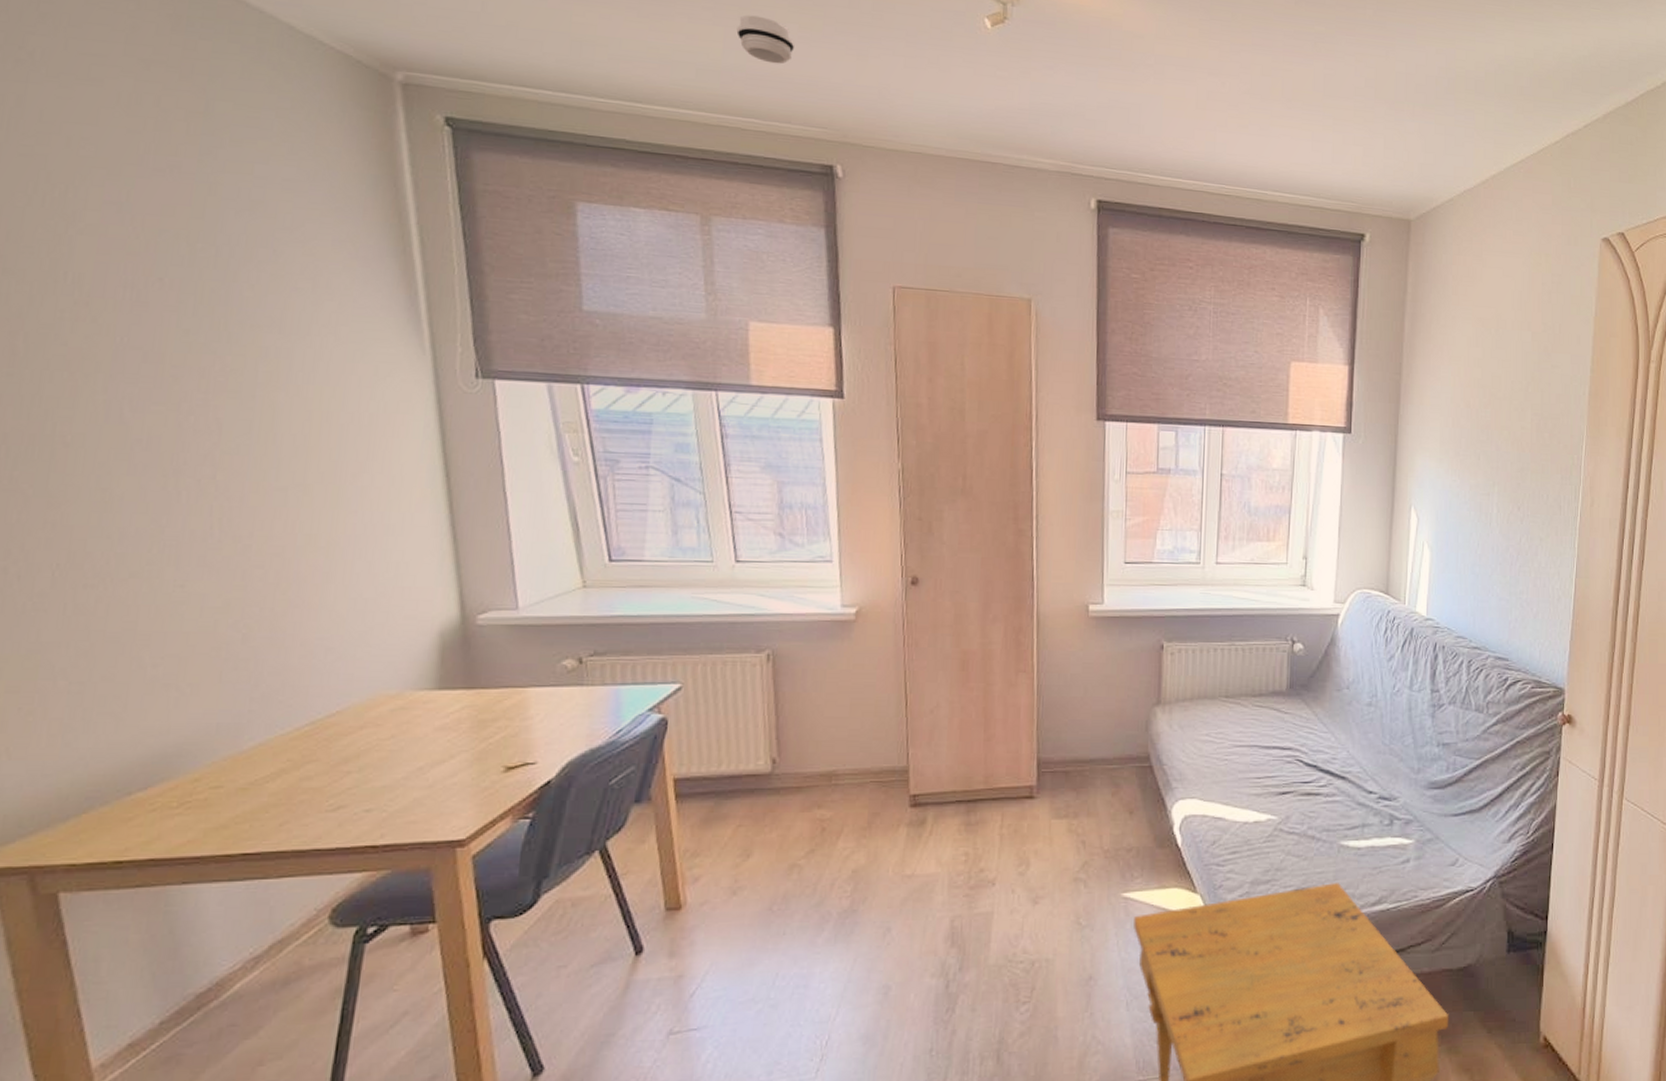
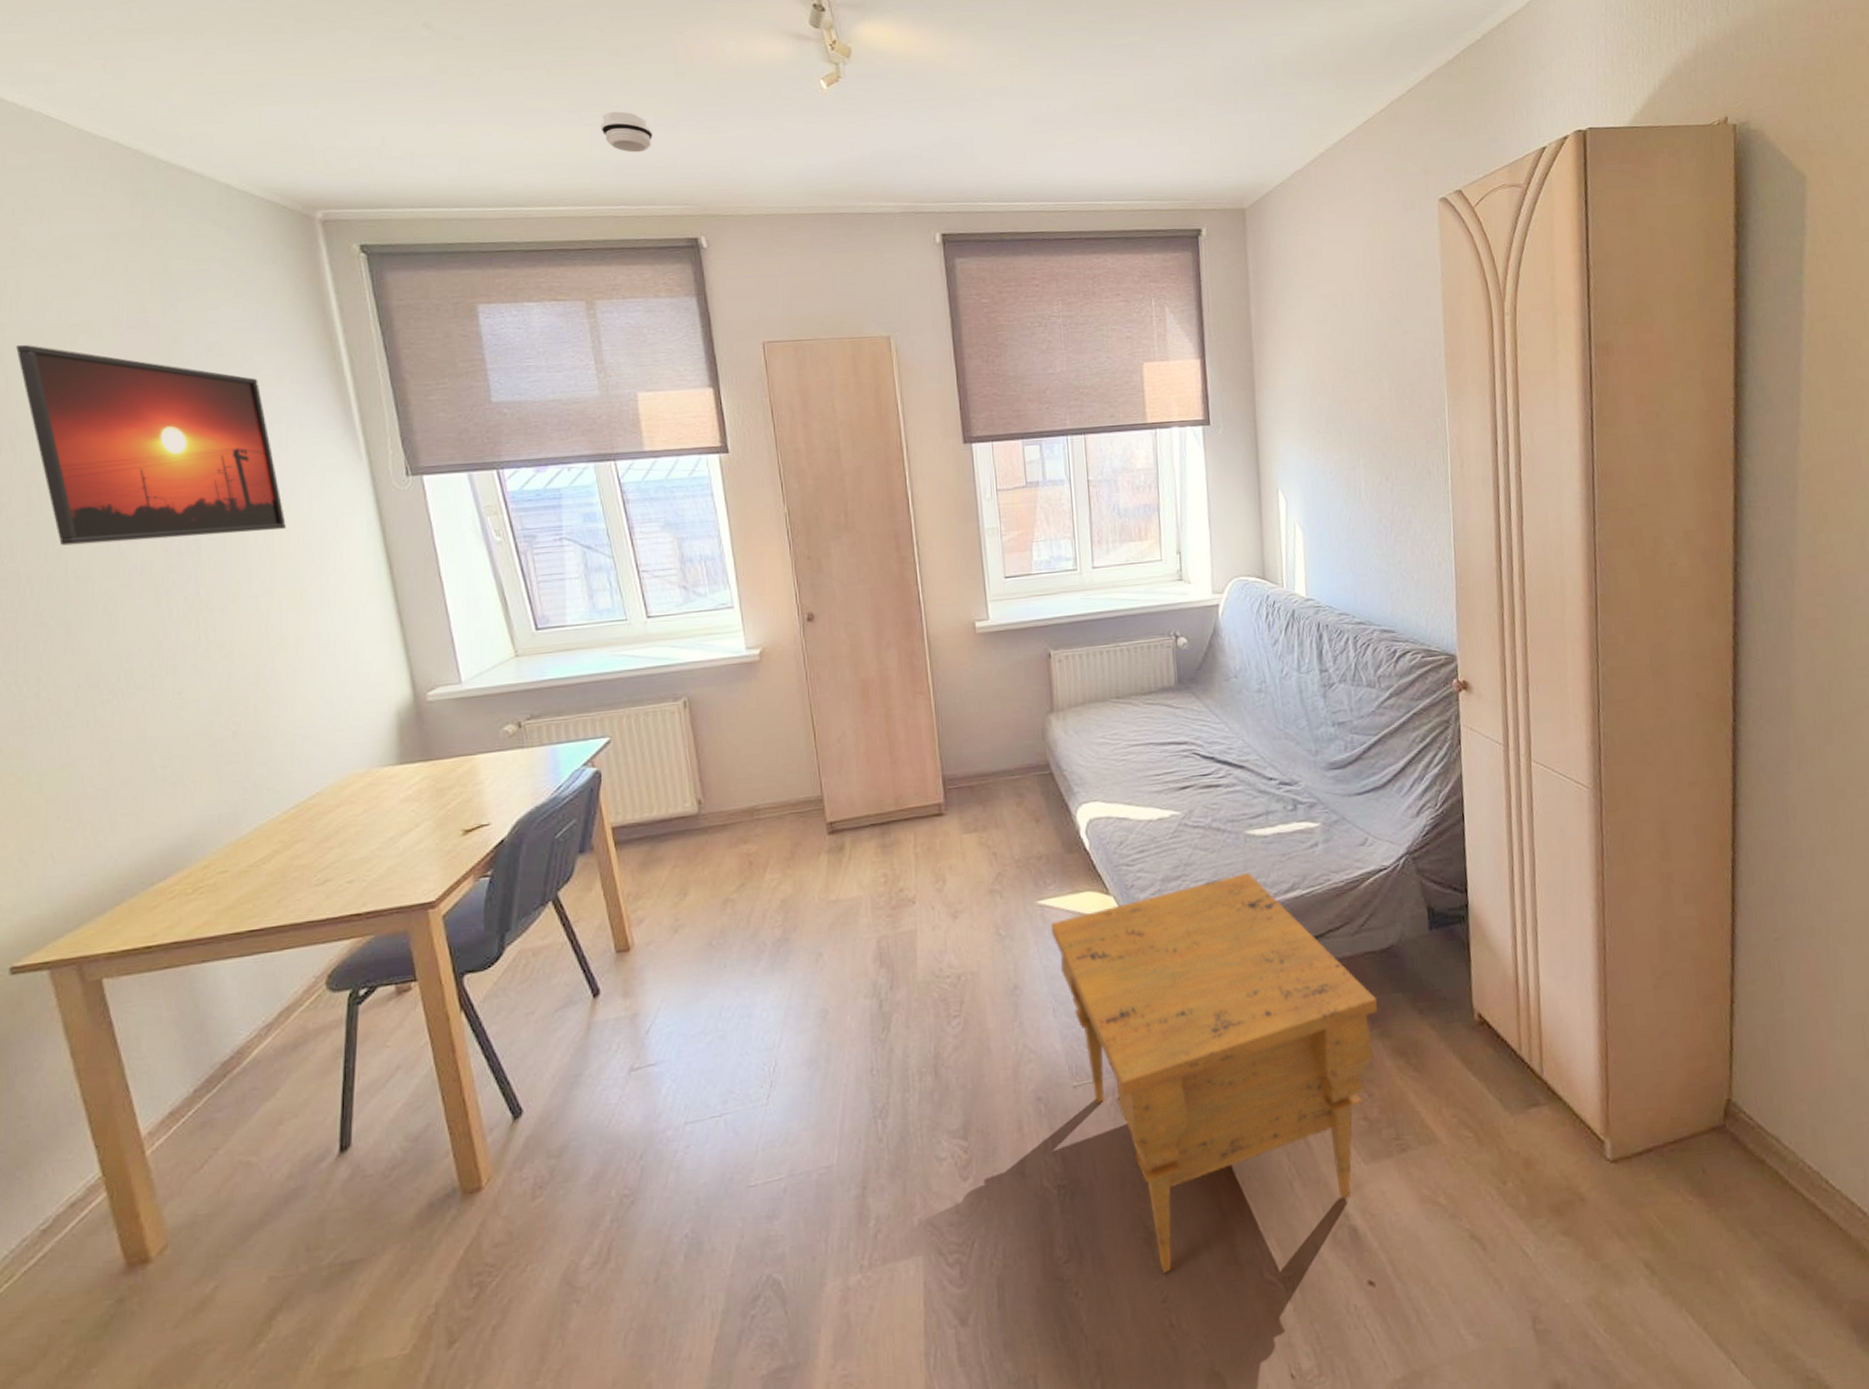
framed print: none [11,170,328,419] -> present [16,344,286,546]

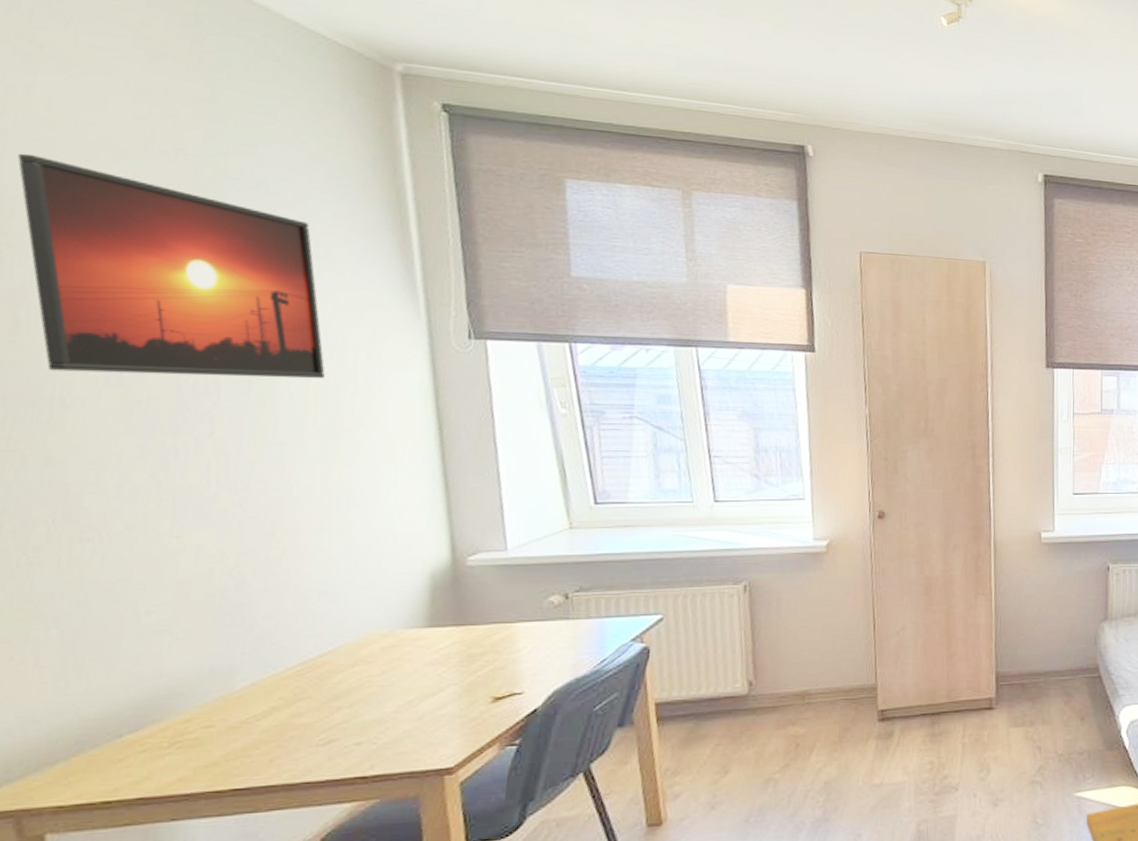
smoke detector: present [601,111,654,153] -> none [715,13,770,57]

